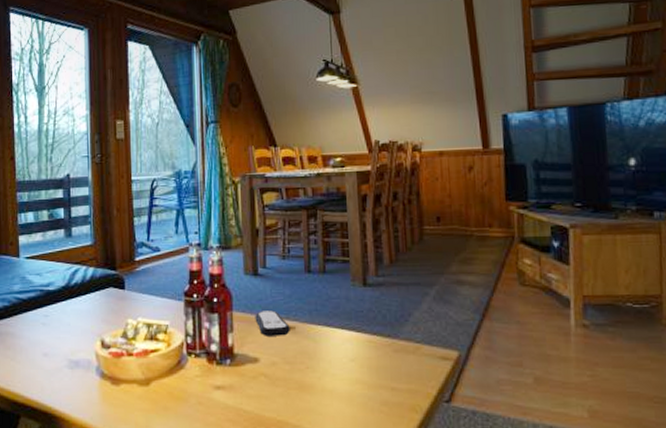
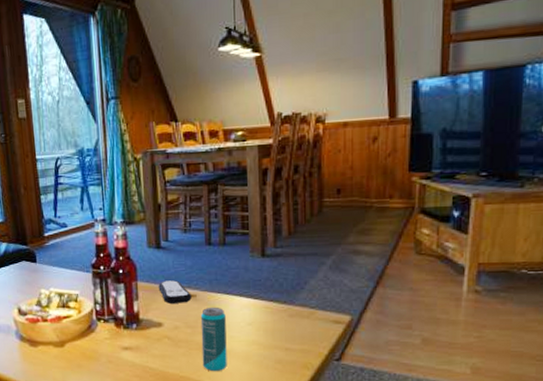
beverage can: none [299,340,329,416] -> present [200,307,227,372]

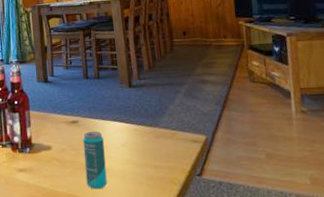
remote control: present [158,280,192,303] -> none [47,109,75,129]

